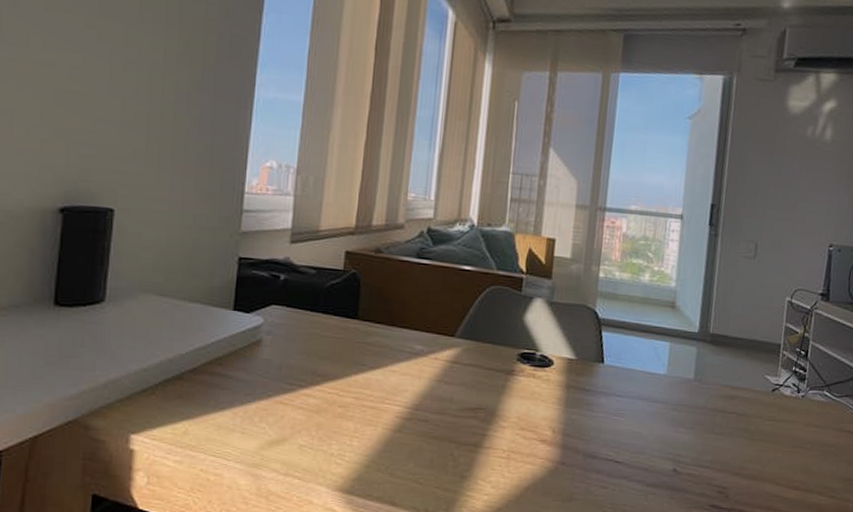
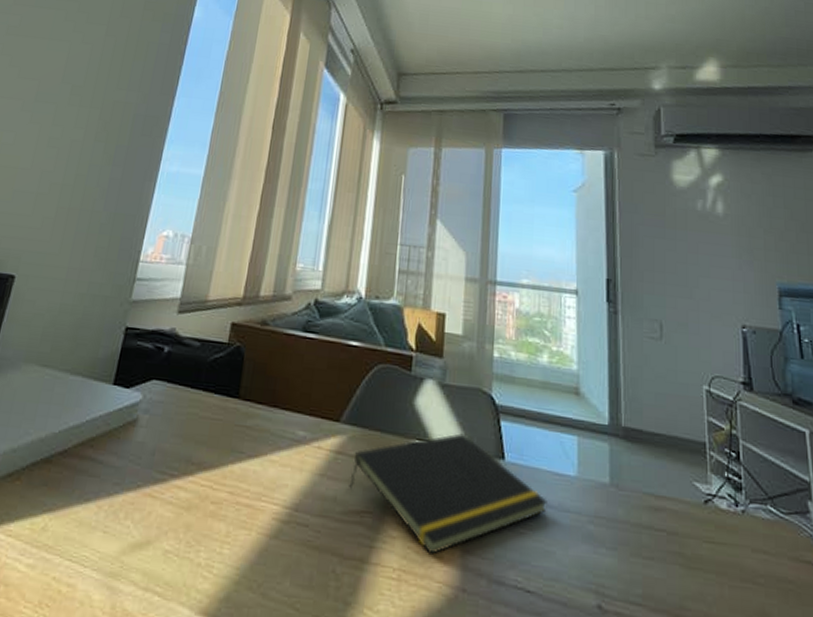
notepad: none [464,343,639,439] -> present [349,433,547,555]

